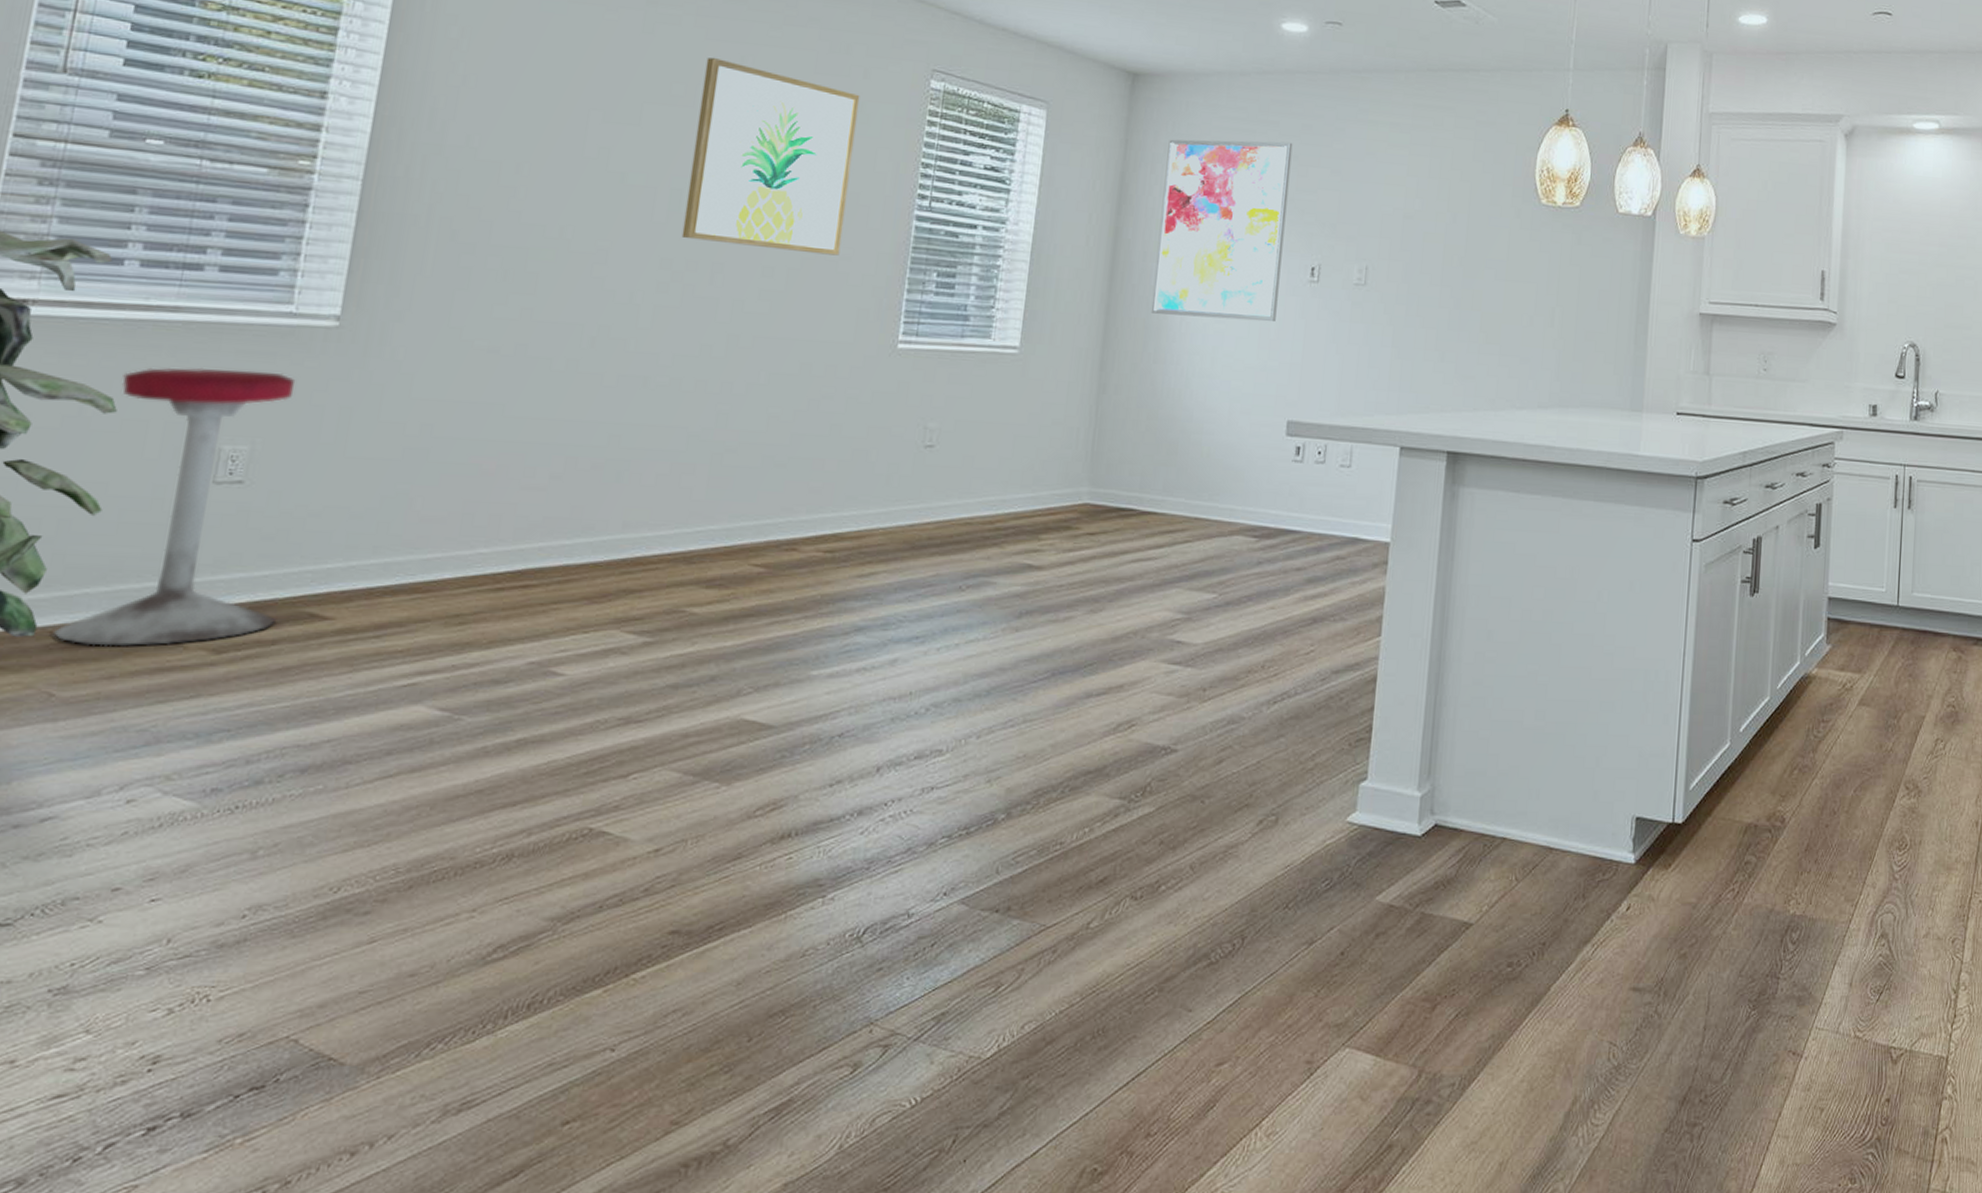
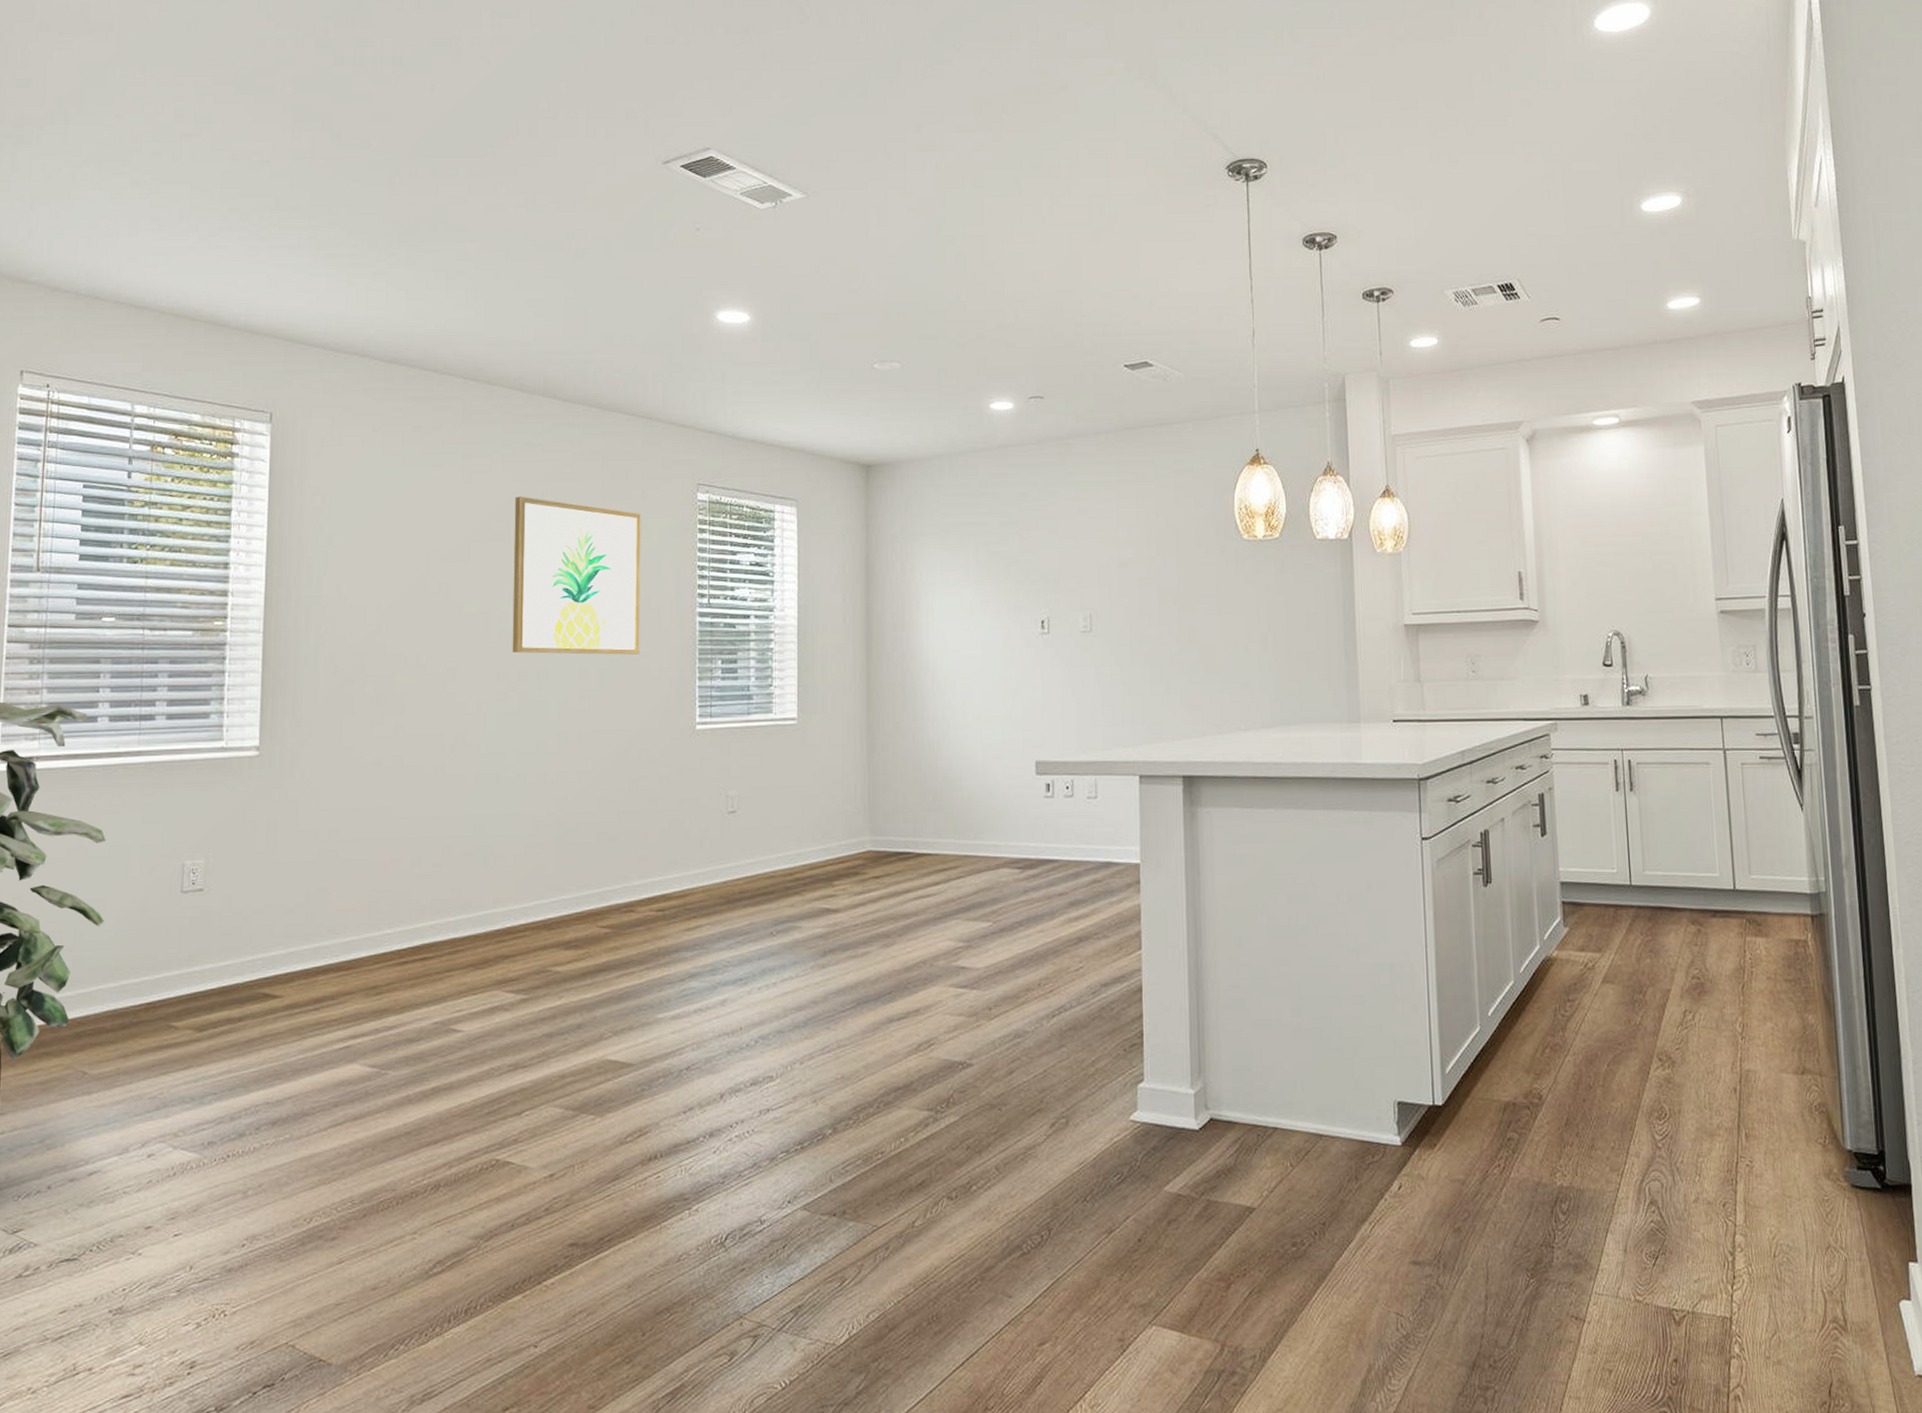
stool: present [53,367,296,647] -> none [81,797,241,1032]
wall art: present [1150,139,1293,323] -> none [904,510,1015,677]

